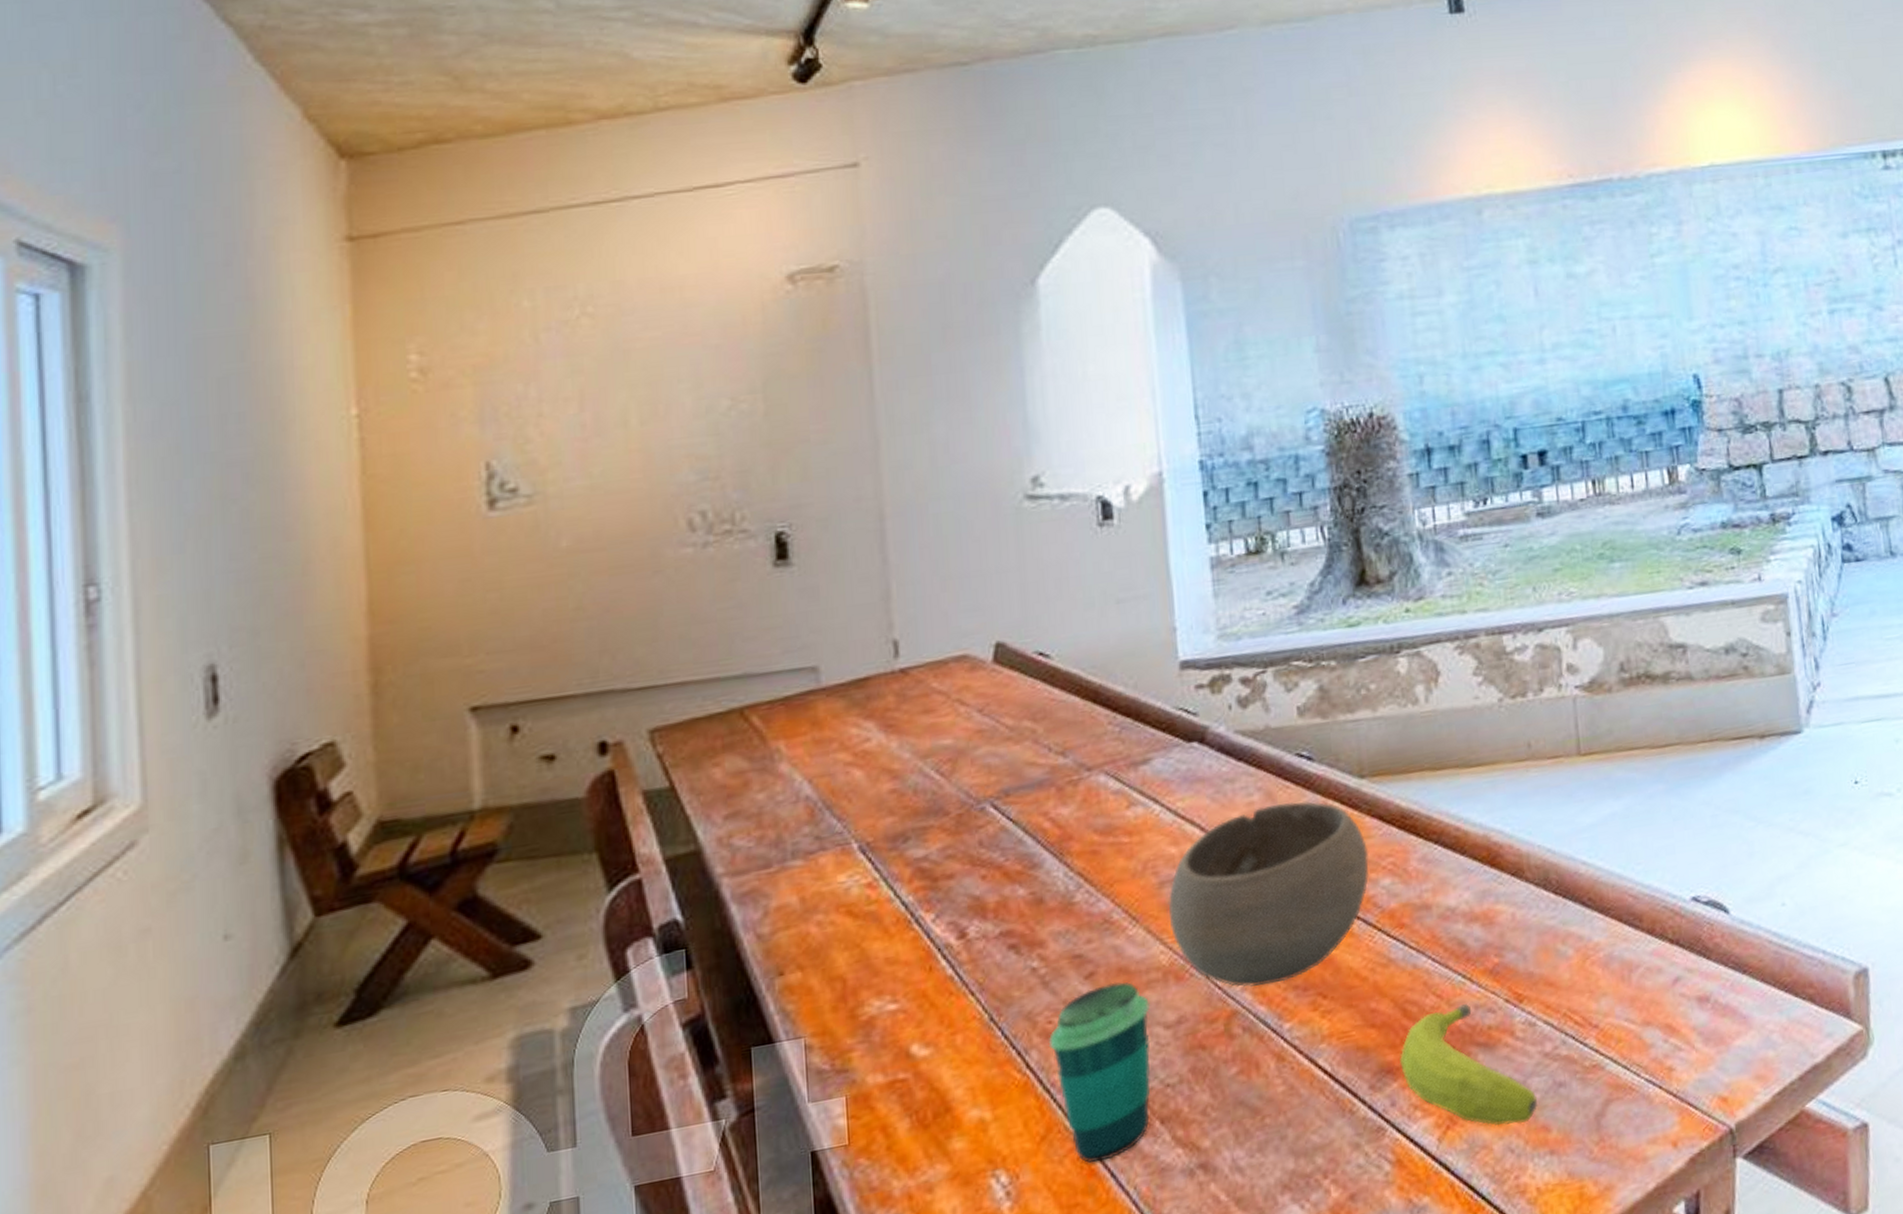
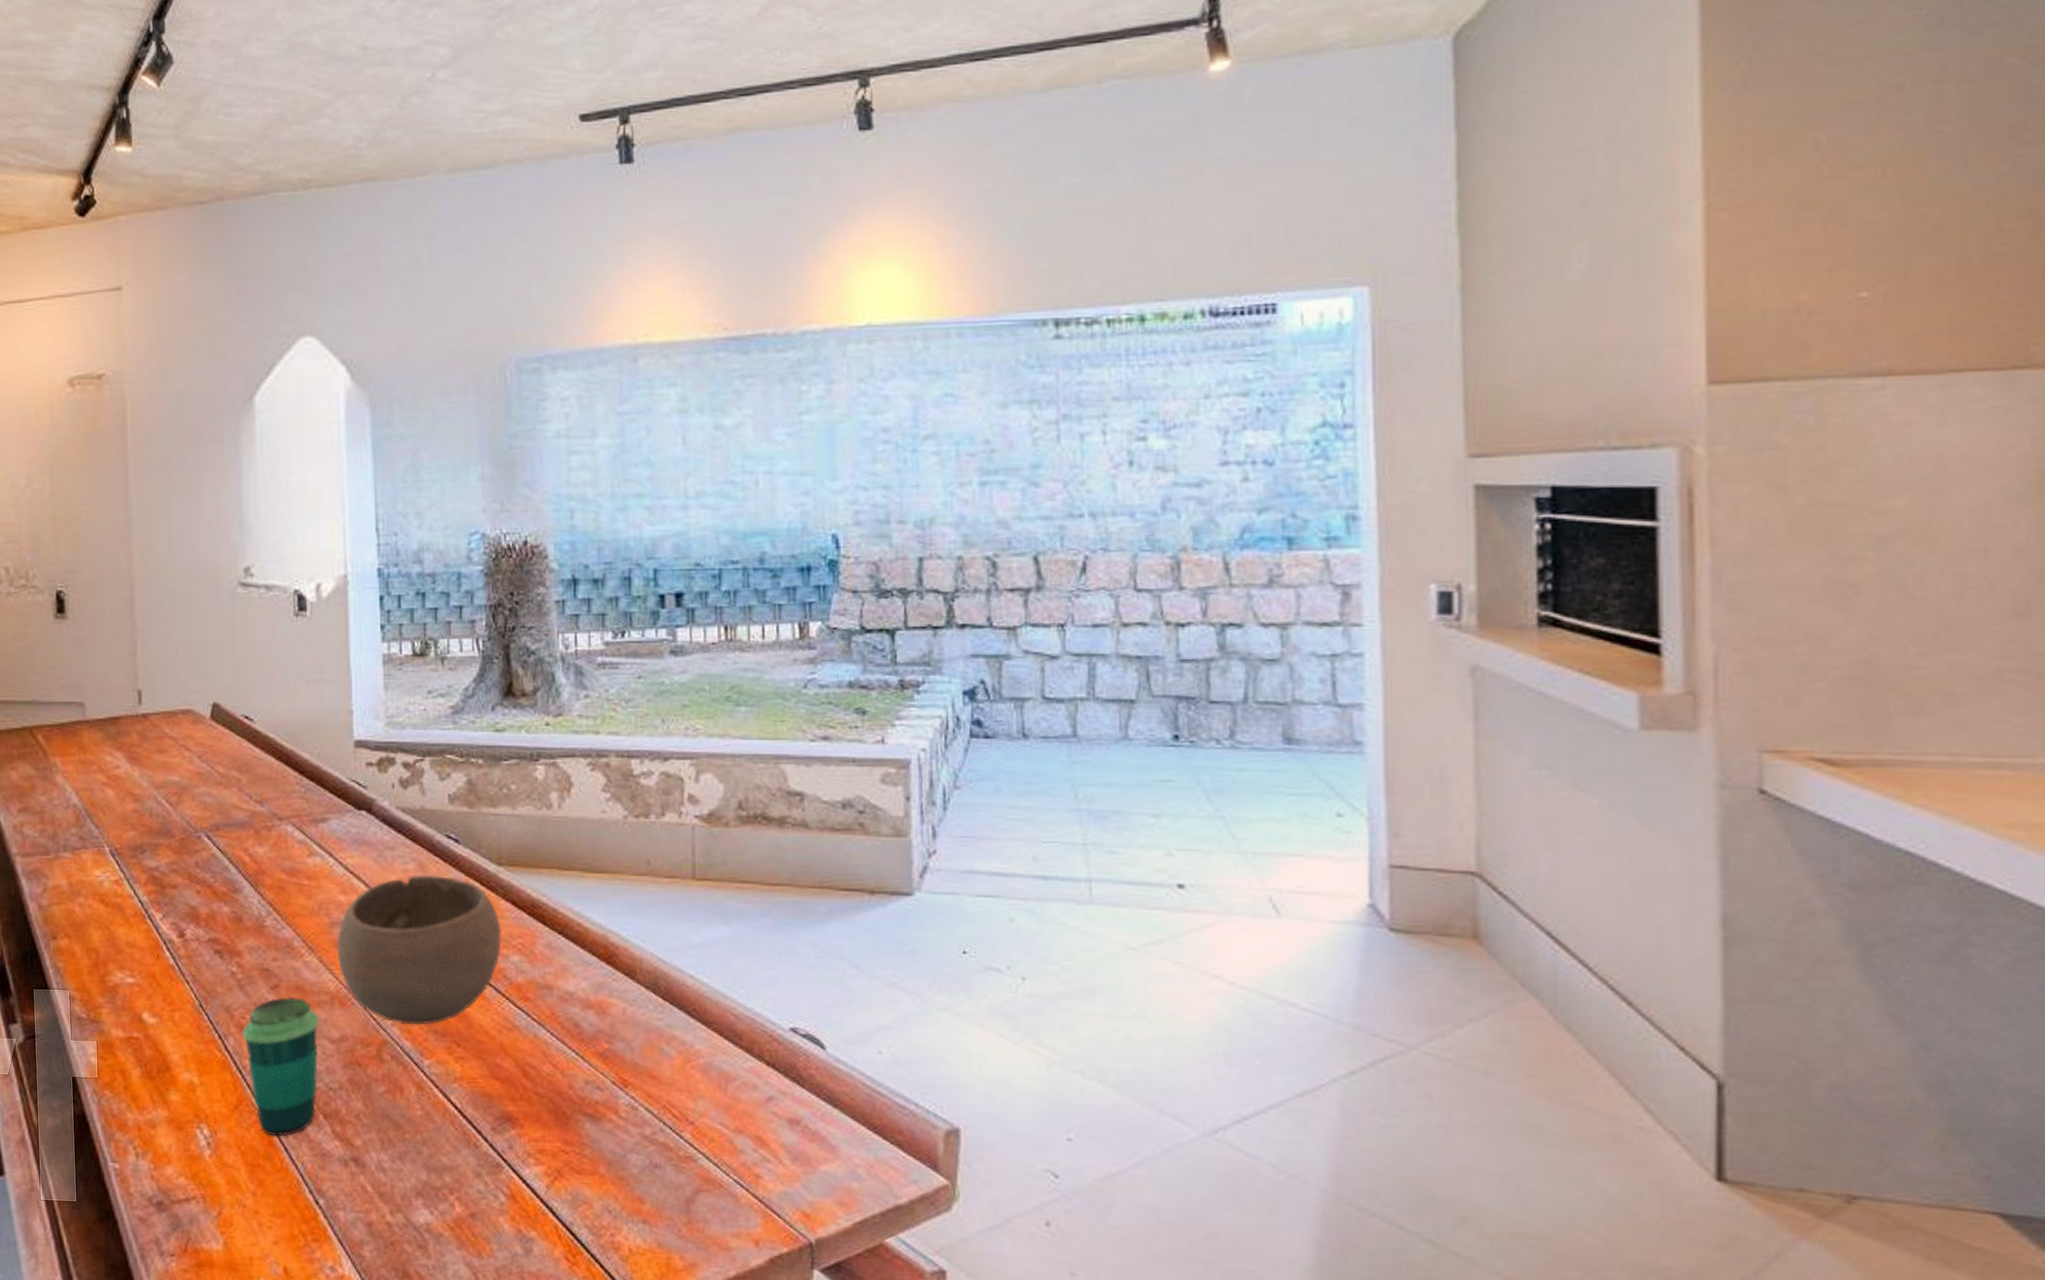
fruit: present [1399,1004,1537,1126] -> none [518,1078,634,1191]

